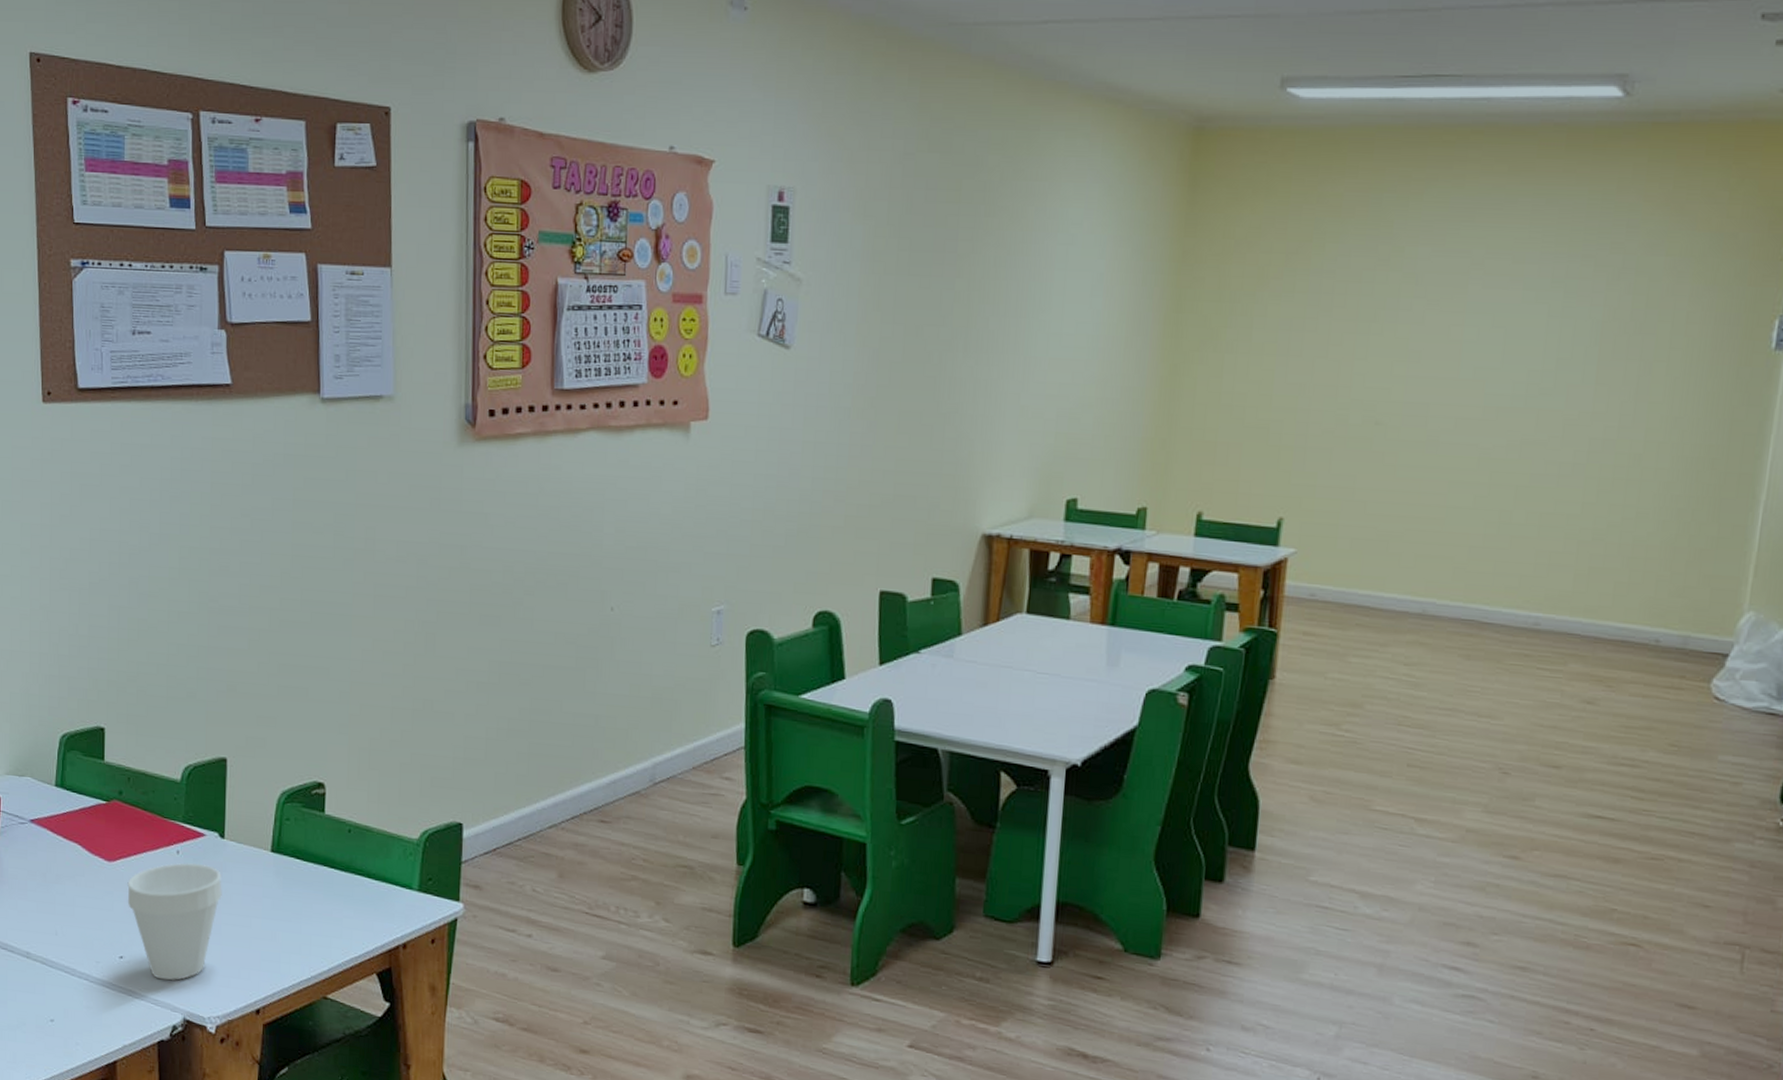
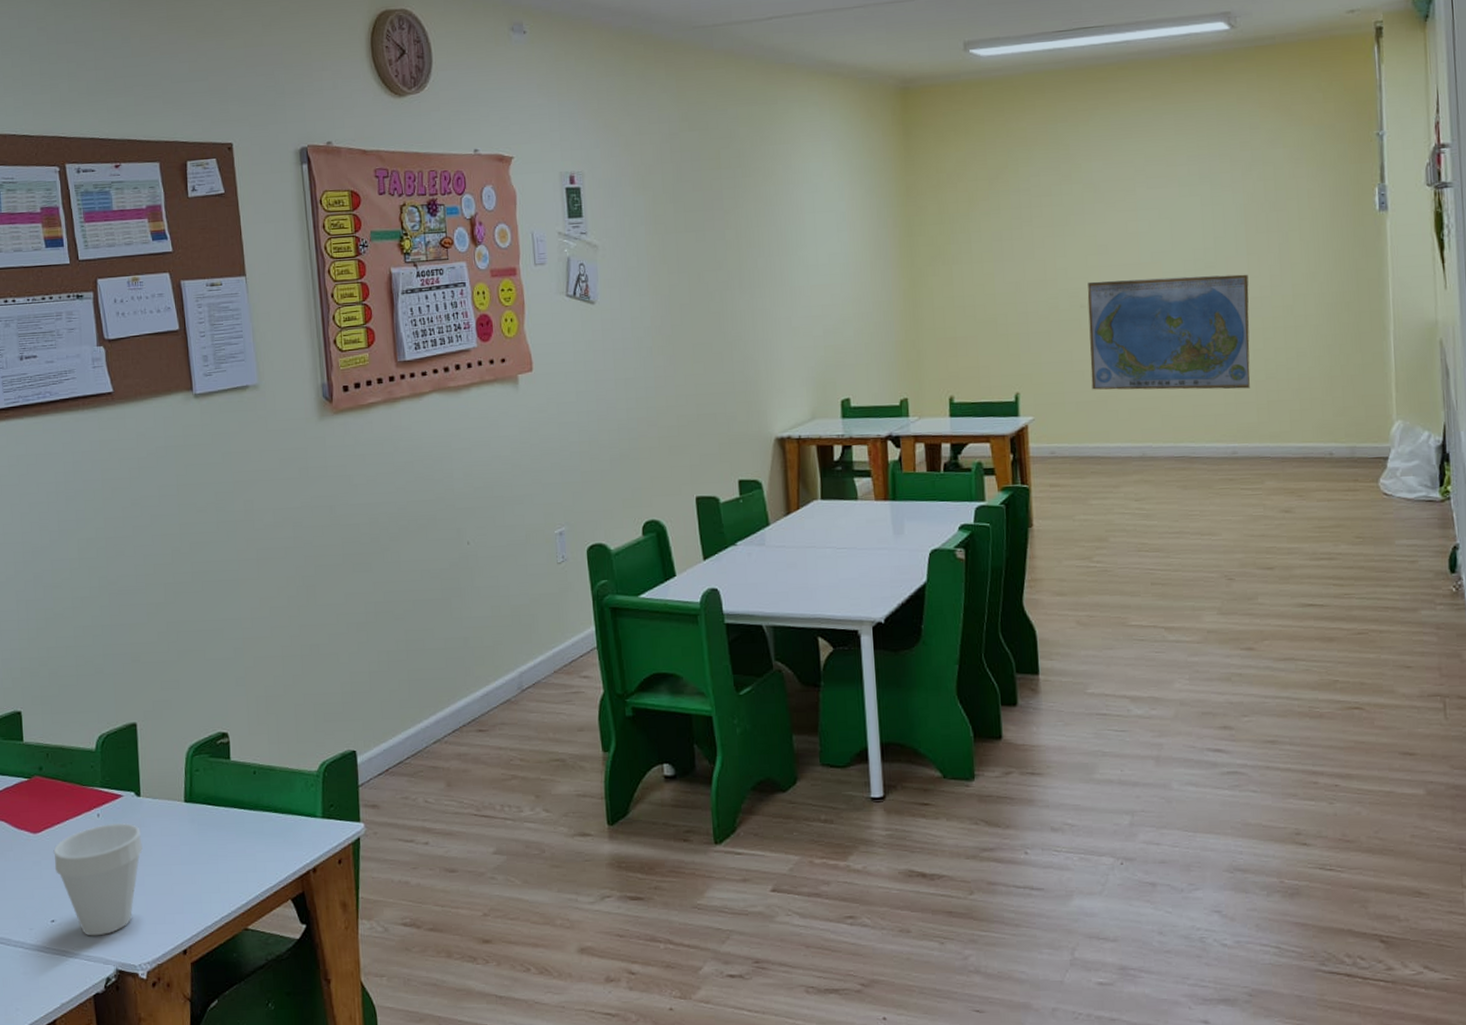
world map: none [1373,394,1592,549] -> present [1087,274,1250,390]

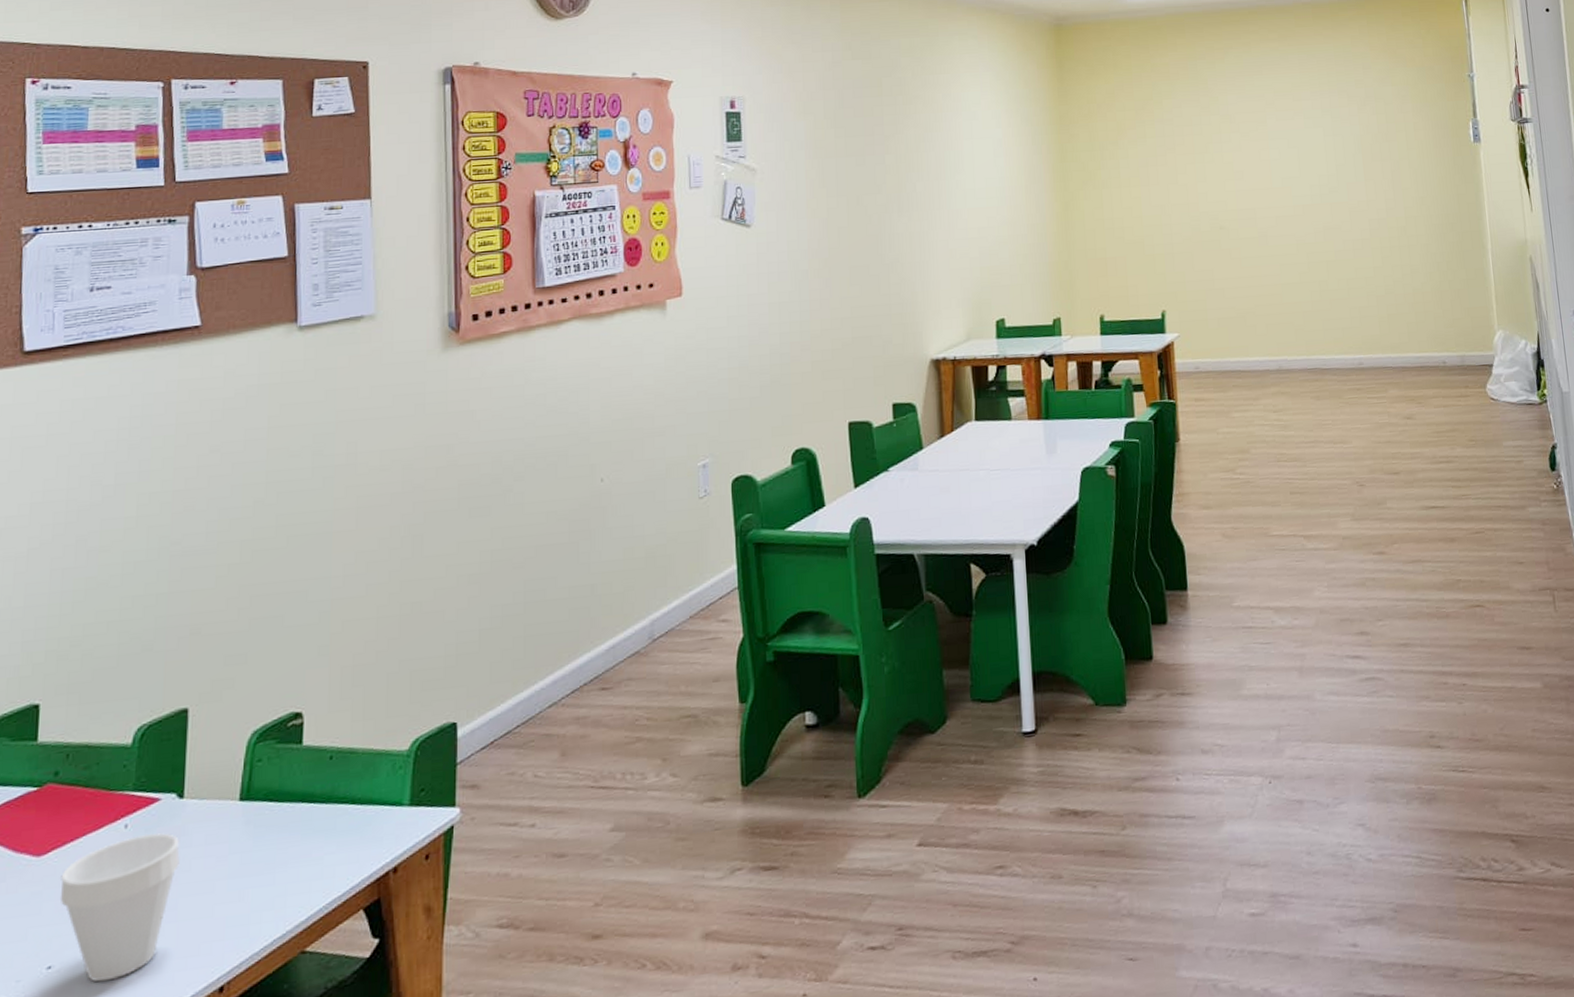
world map: present [1087,274,1250,390] -> none [1226,198,1372,307]

